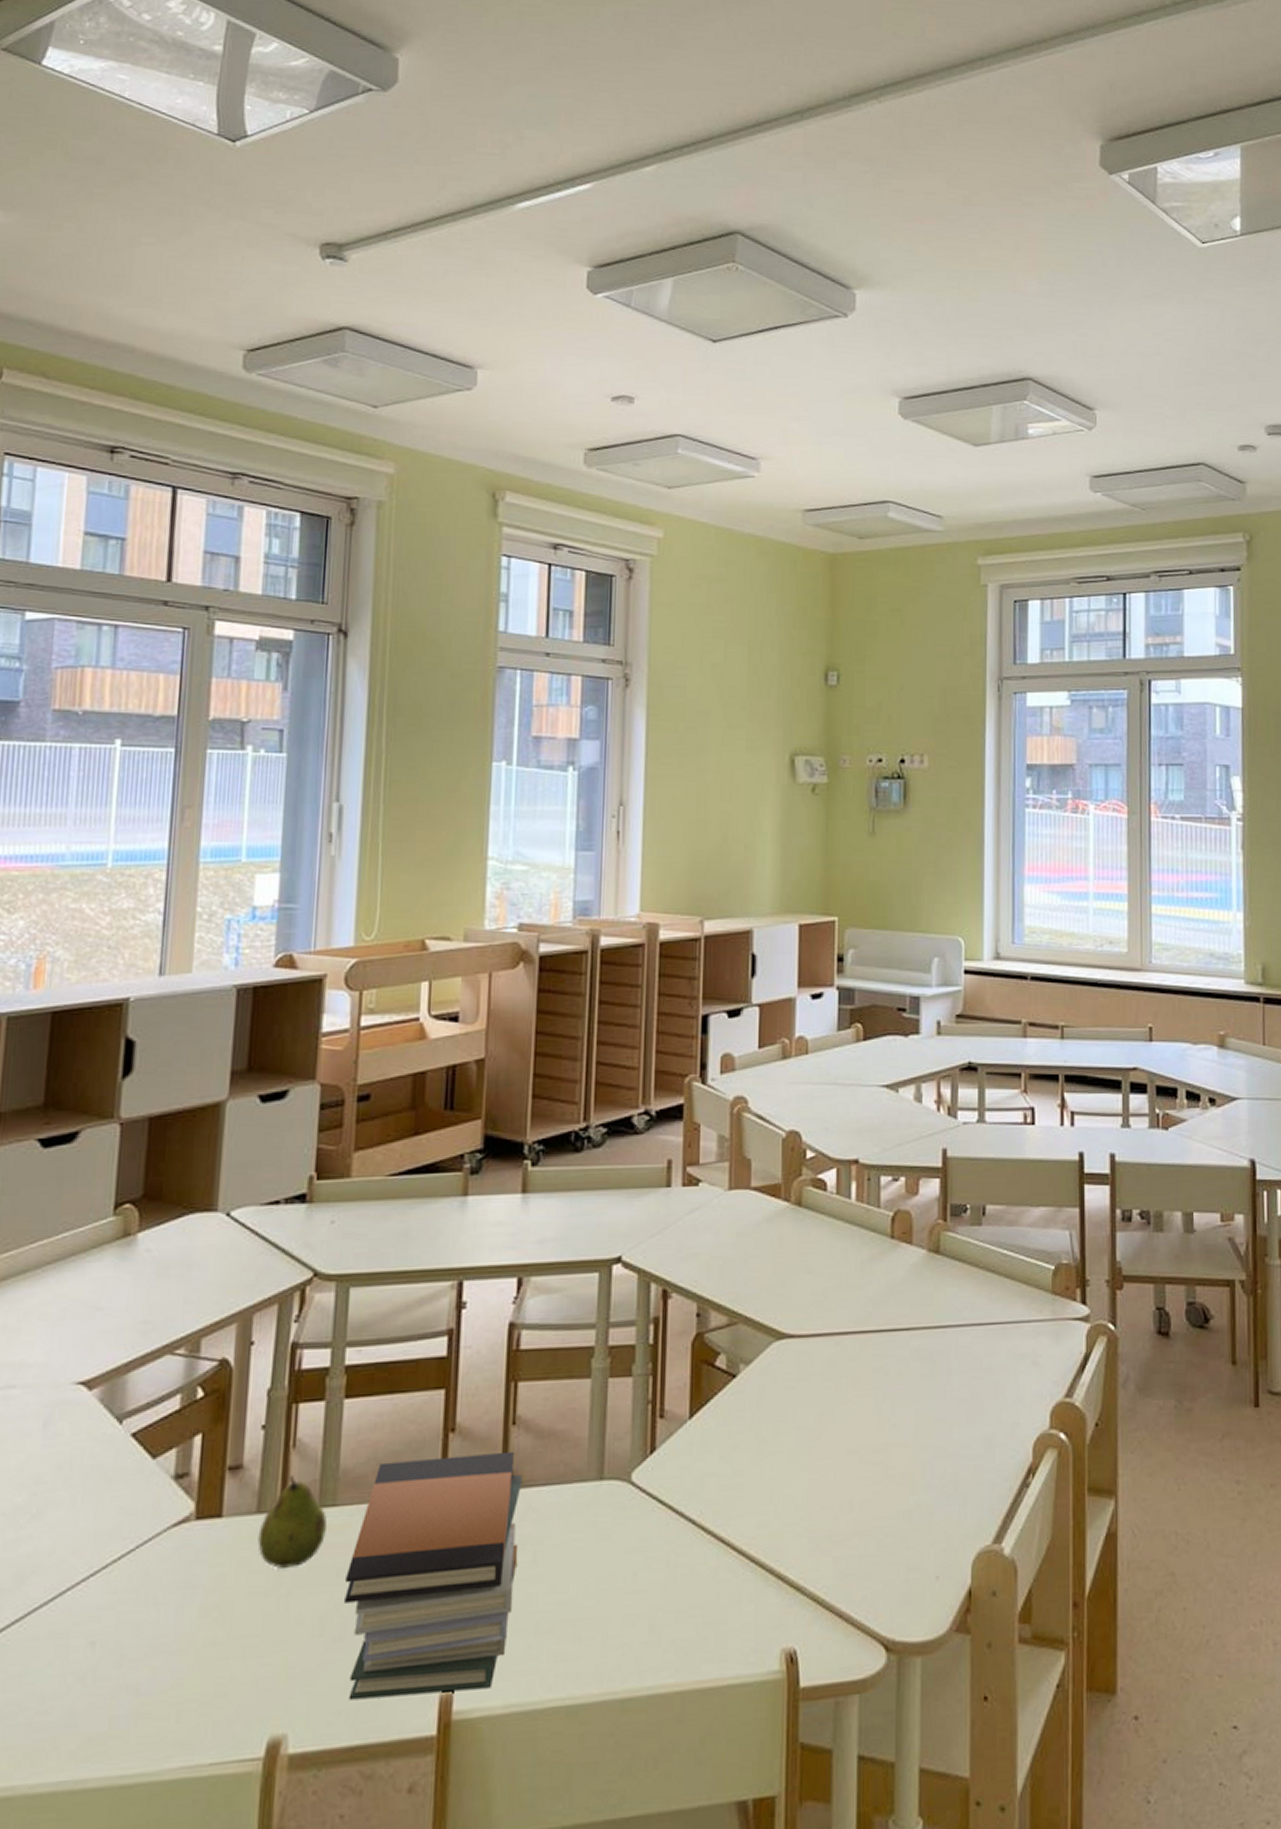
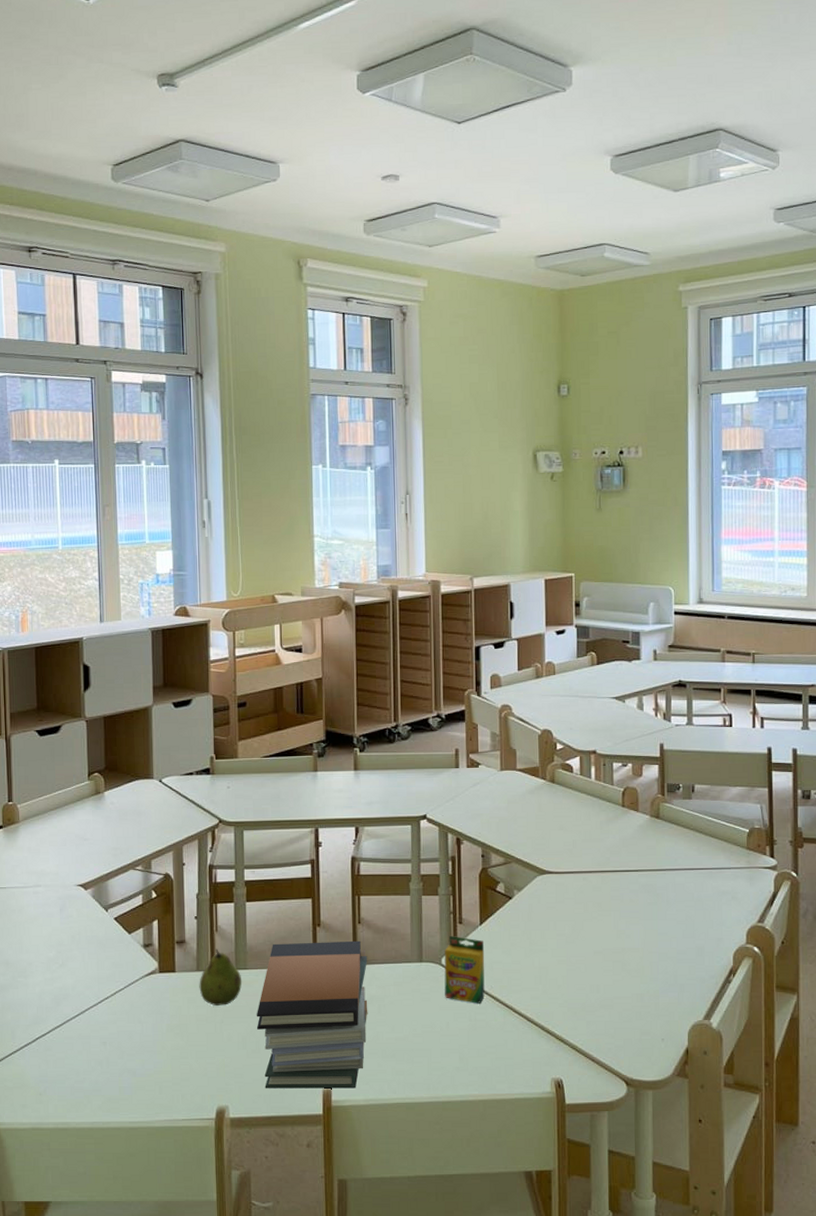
crayon box: none [633,1436,694,1540] -> present [444,935,485,1004]

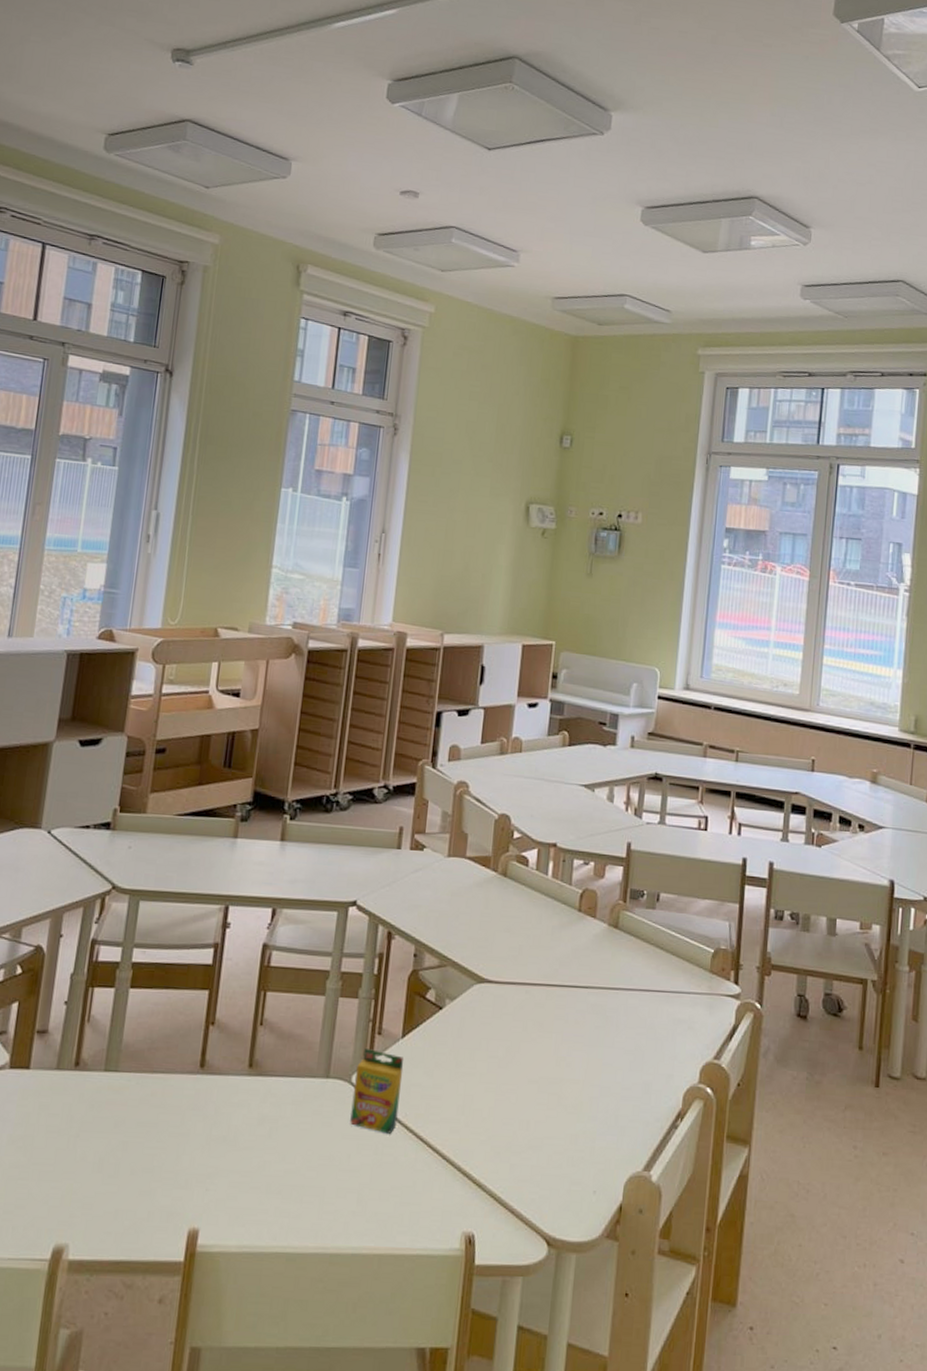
fruit: present [199,948,242,1005] -> none [55,1043,110,1115]
book stack: present [257,940,368,1089] -> none [117,1042,266,1231]

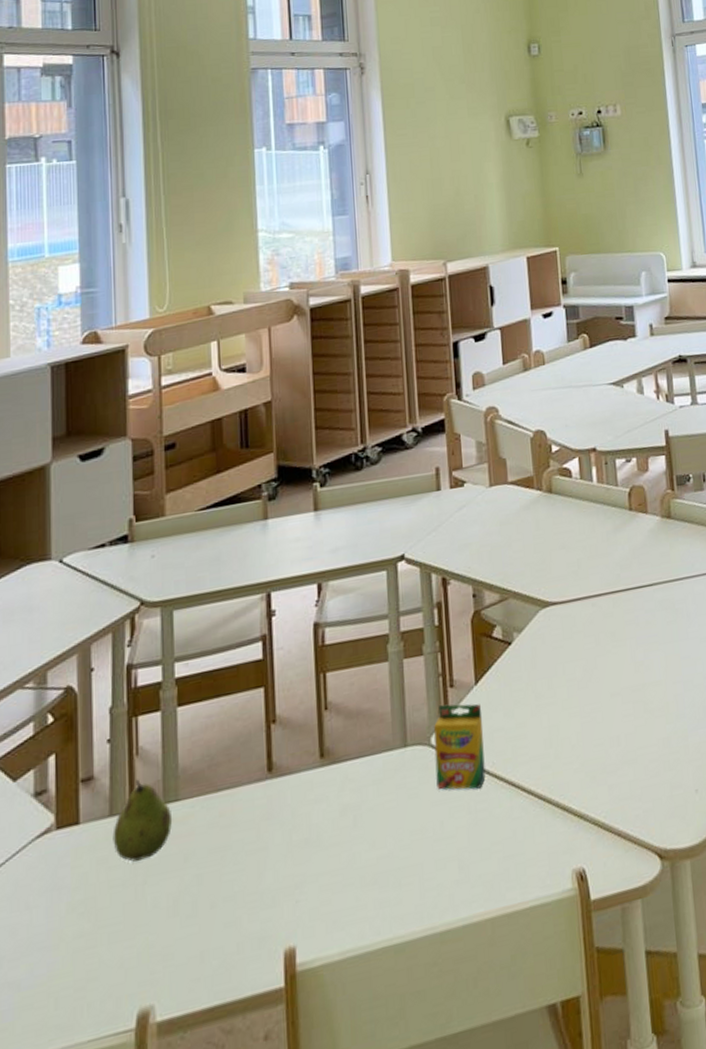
fruit: none [55,1043,110,1115] -> present [112,779,173,862]

